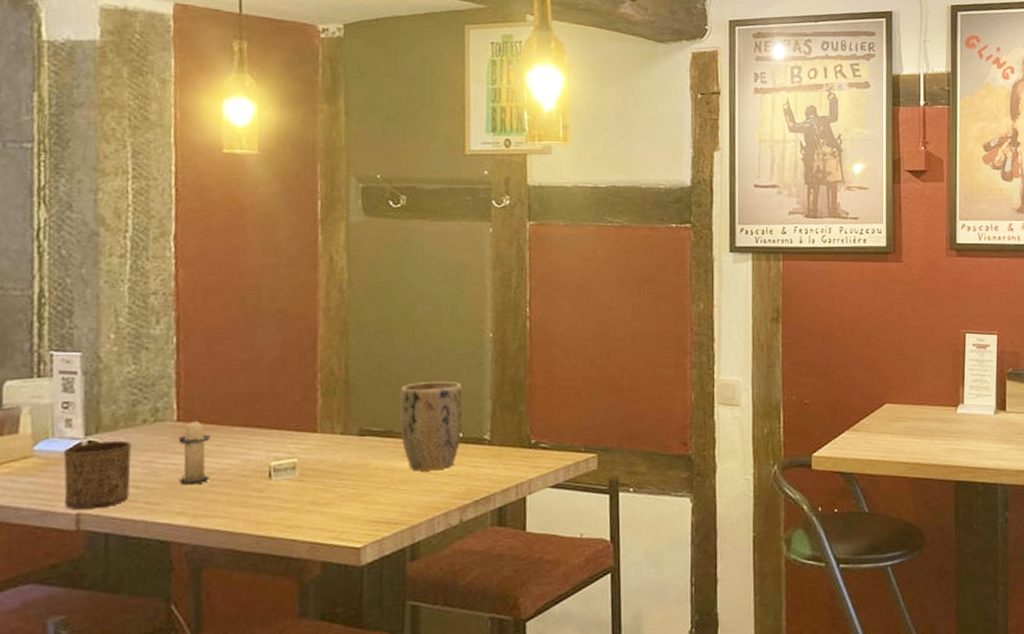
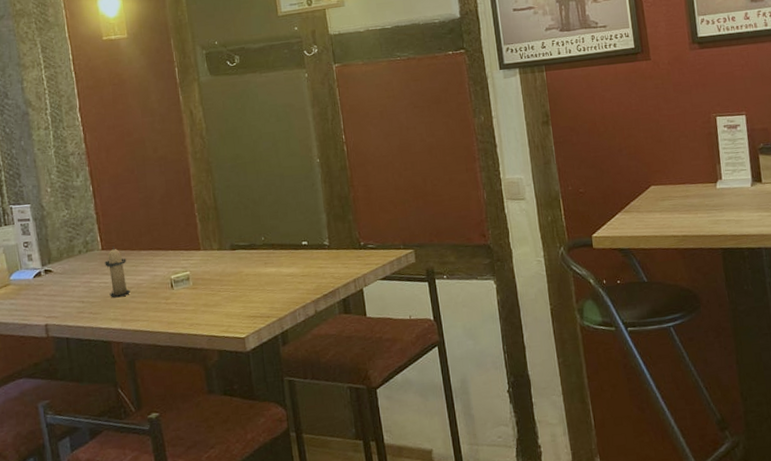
cup: present [63,440,132,510] -> none [29,267,78,322]
plant pot: present [399,380,463,471] -> none [256,201,307,275]

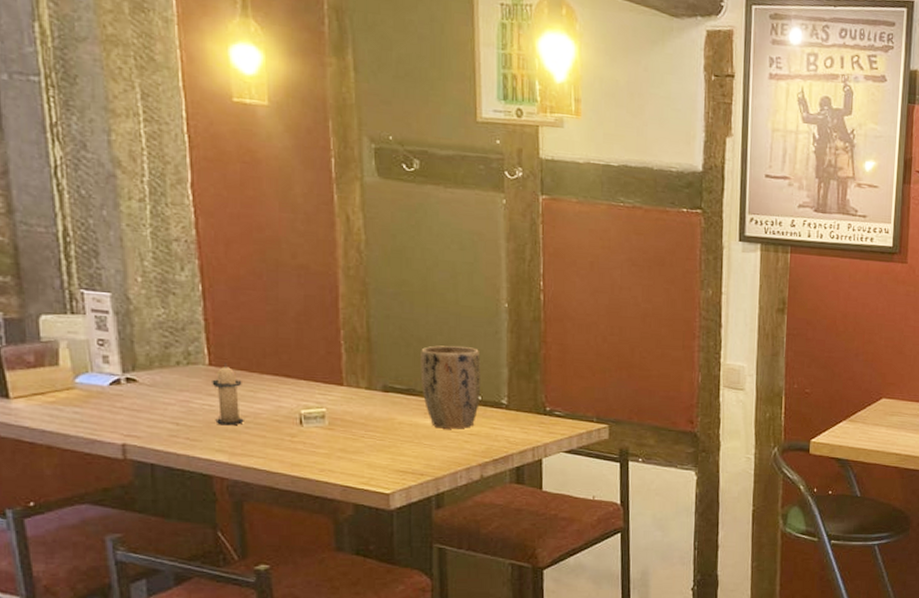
plant pot: none [256,201,307,275] -> present [420,345,481,429]

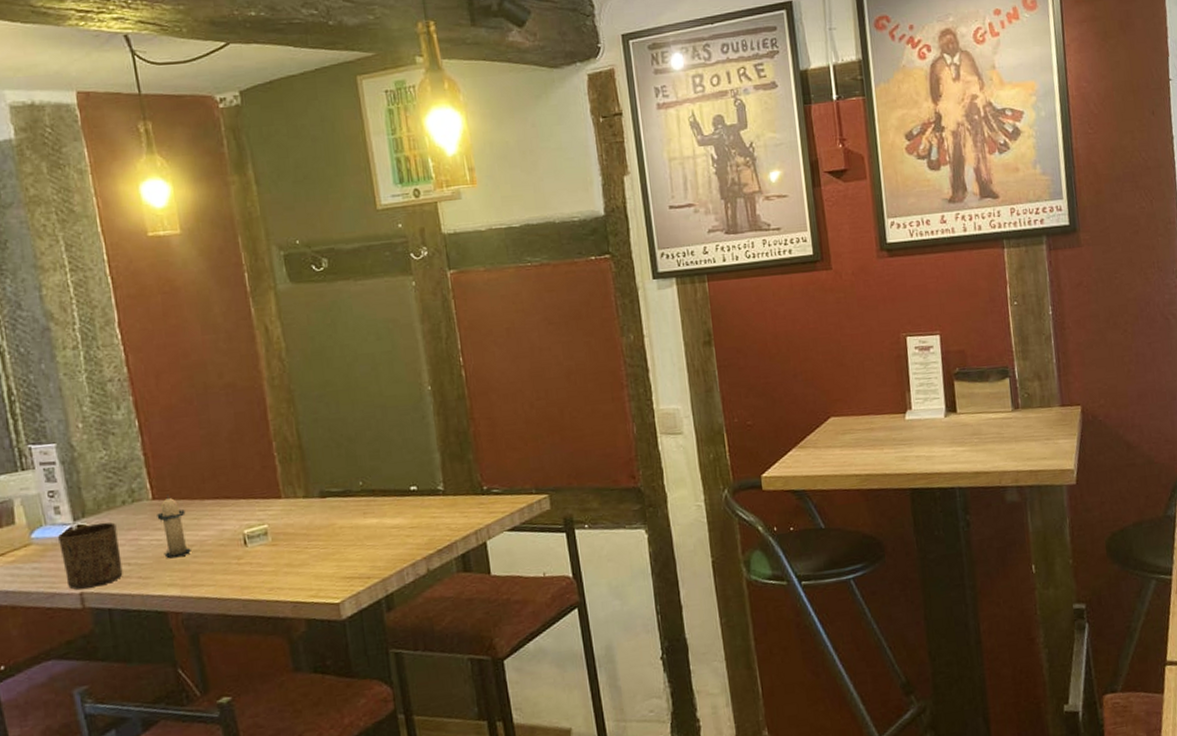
cup: none [103,378,170,441] -> present [57,522,123,590]
plant pot: present [420,345,481,429] -> none [352,437,417,527]

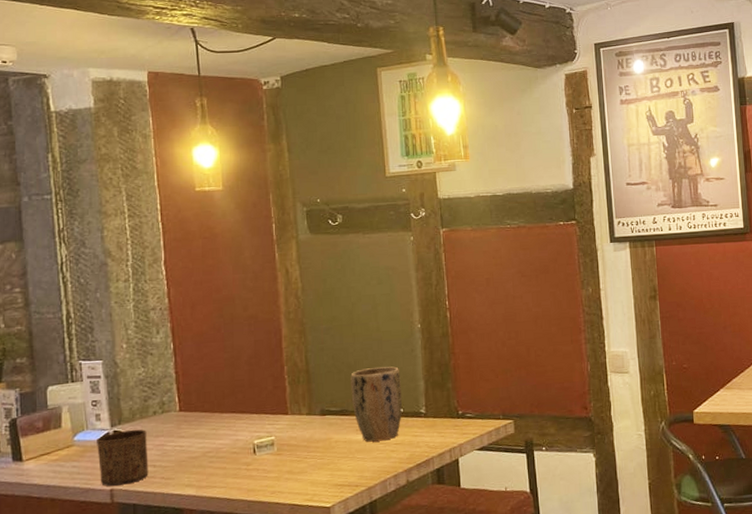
candle: present [155,494,191,559] -> none [180,407,208,463]
plant pot: none [352,437,417,527] -> present [350,366,403,442]

